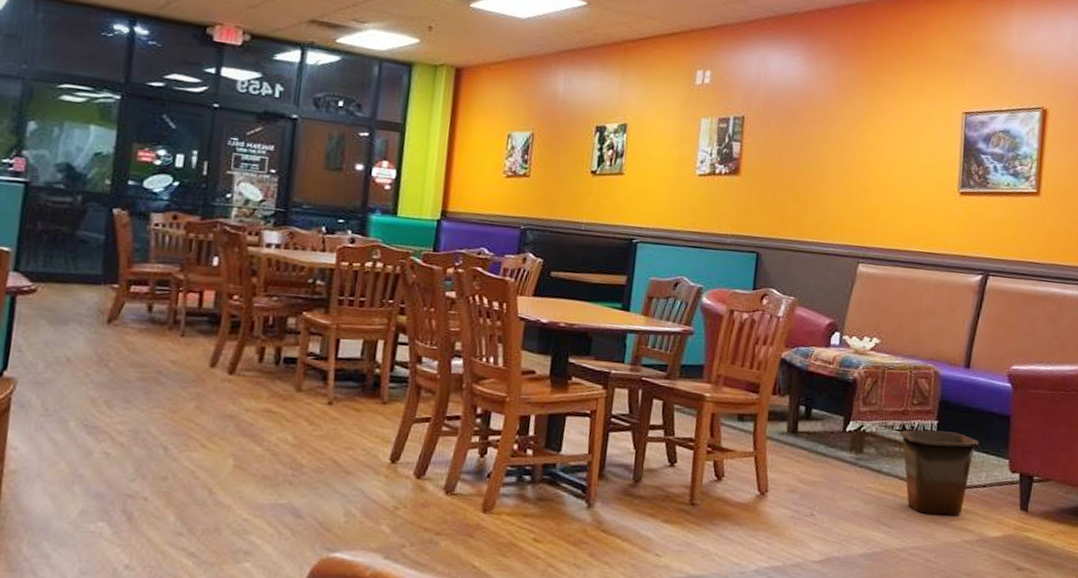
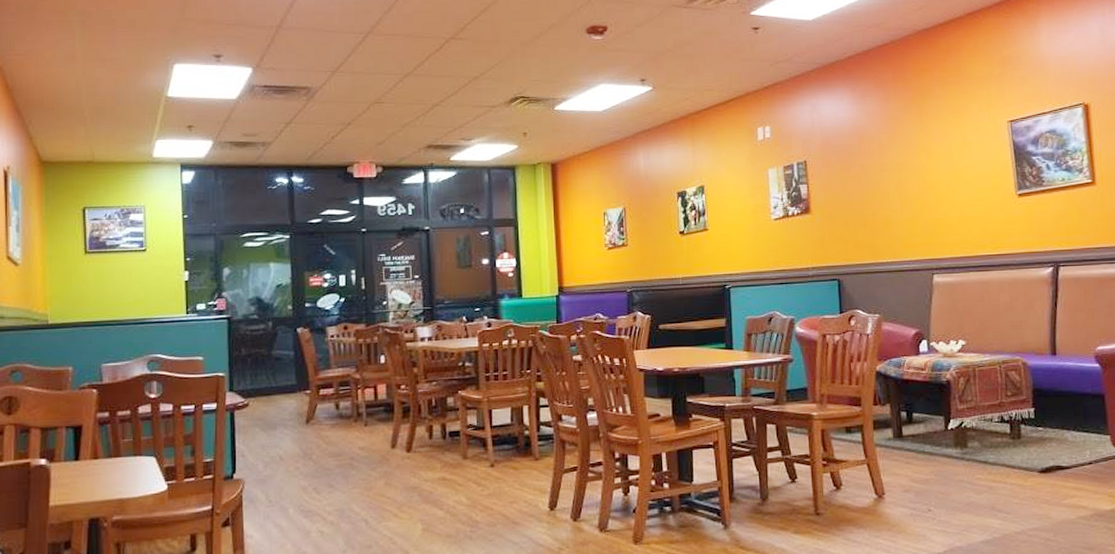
waste bin: present [899,430,978,516] -> none [999,417,1077,497]

